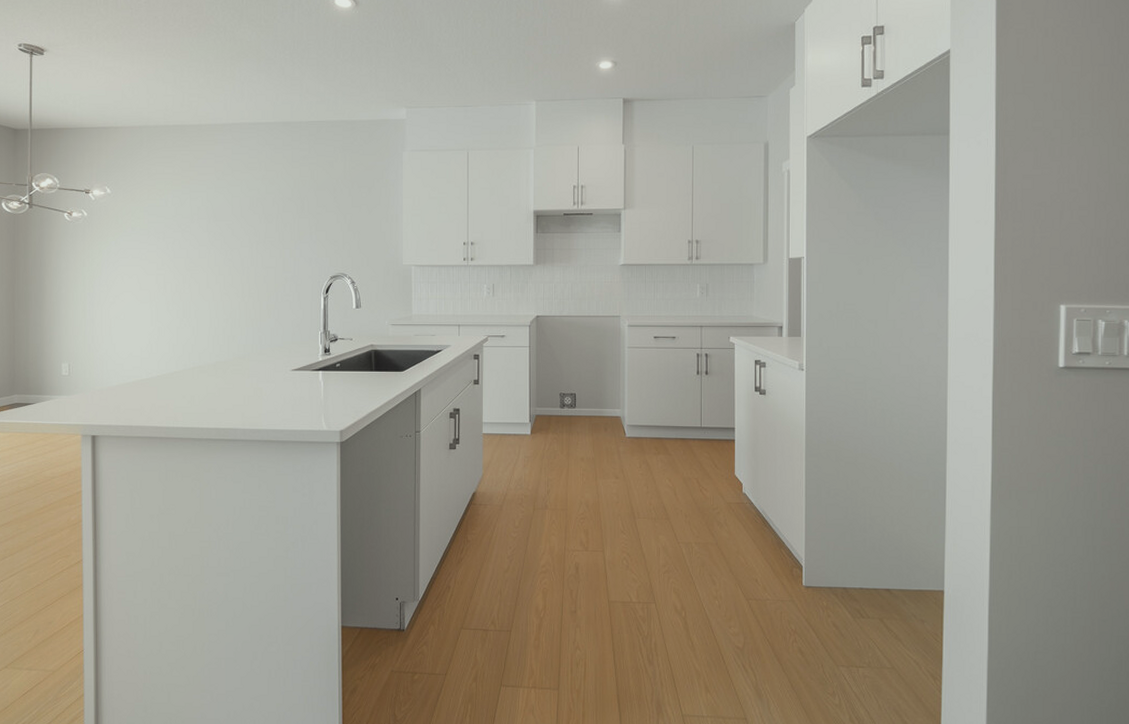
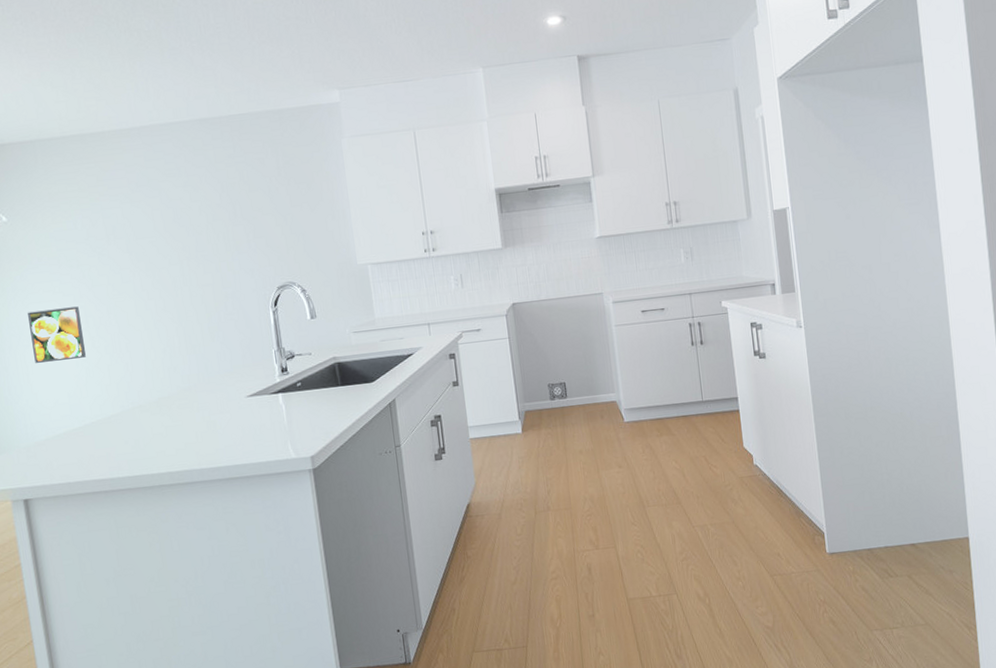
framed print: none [117,273,160,318] -> present [28,306,86,363]

